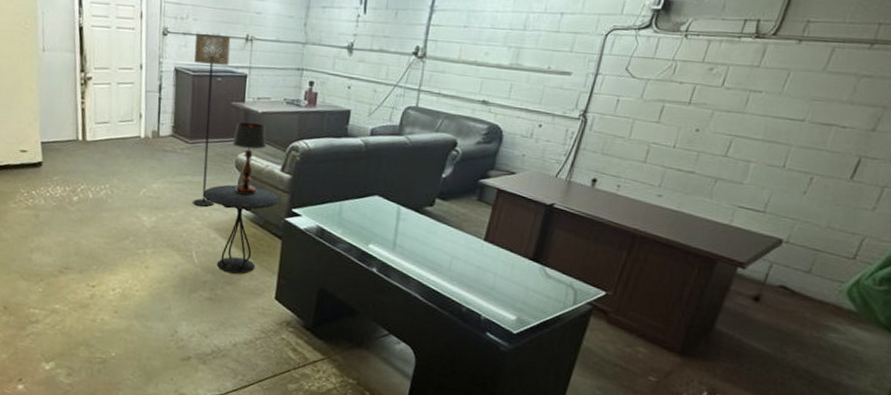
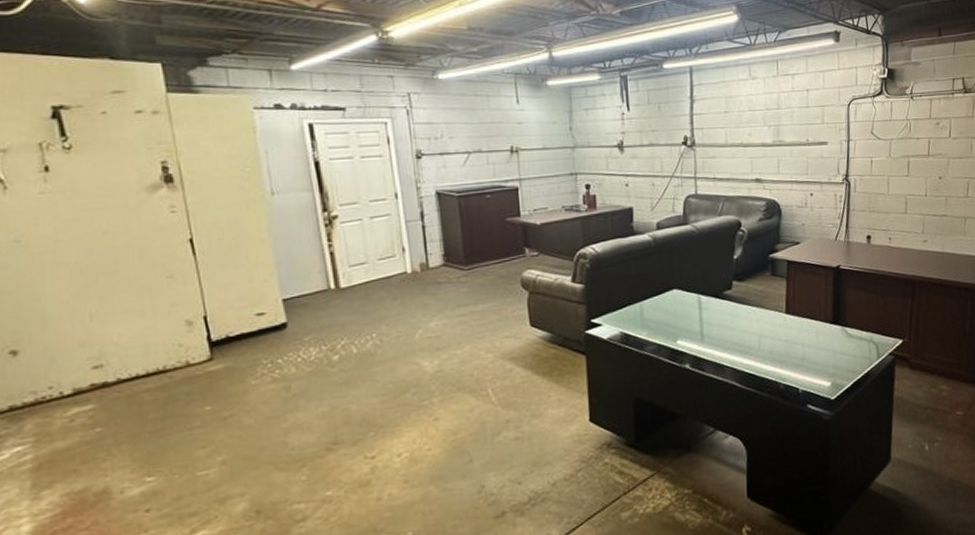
floor lamp: present [193,34,231,207] -> none [454,150,505,337]
side table: present [203,184,280,274] -> none [490,304,576,404]
table lamp: present [232,122,267,195] -> none [514,235,552,315]

